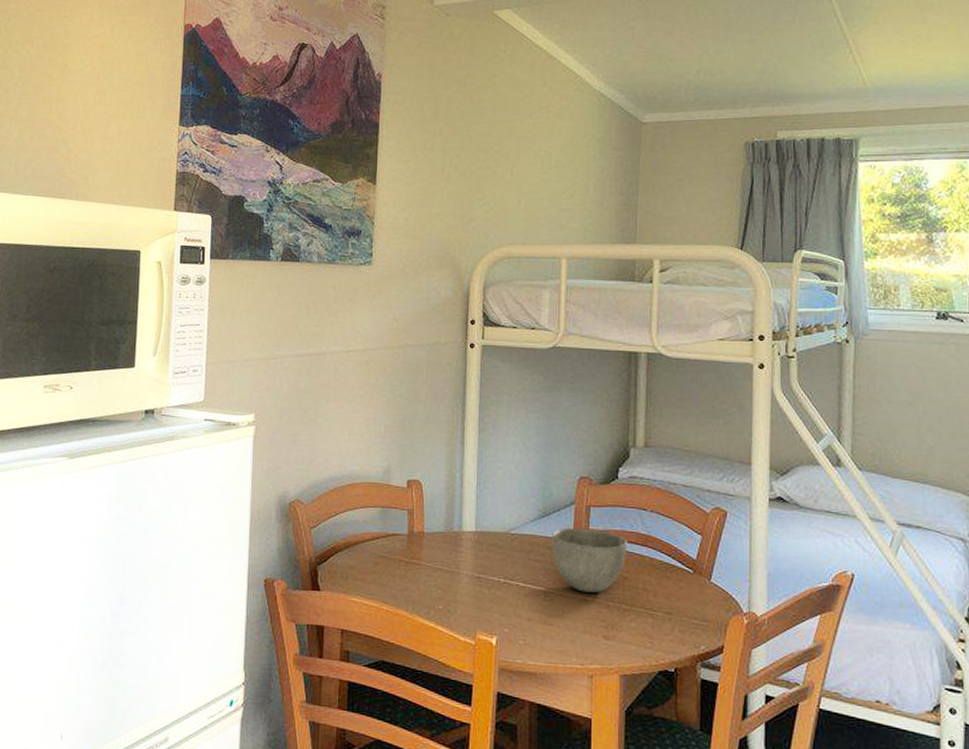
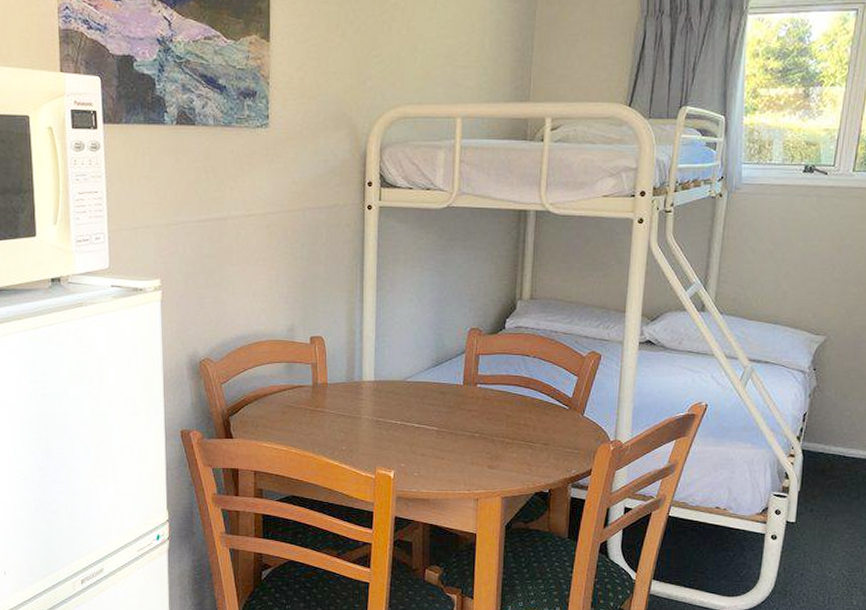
bowl: present [552,527,627,593] -> none [444,374,512,430]

